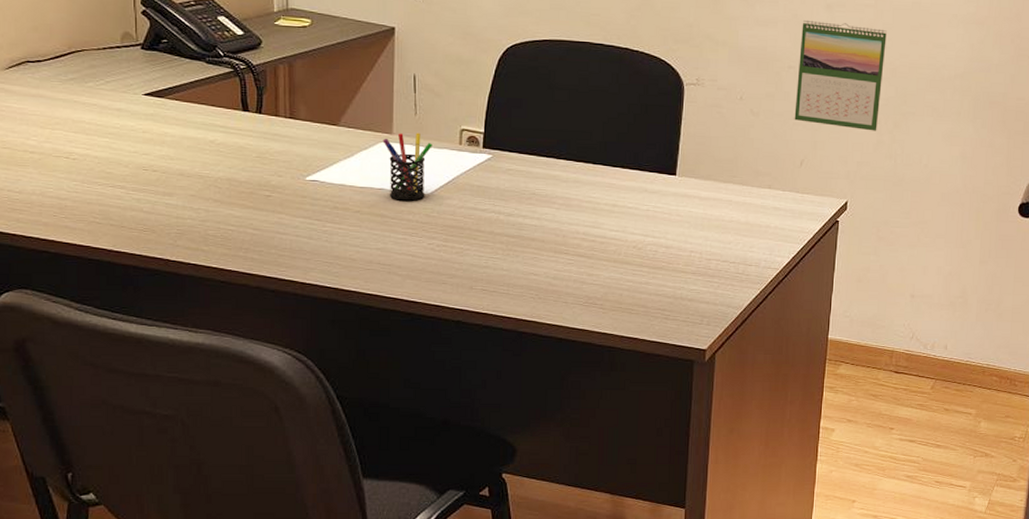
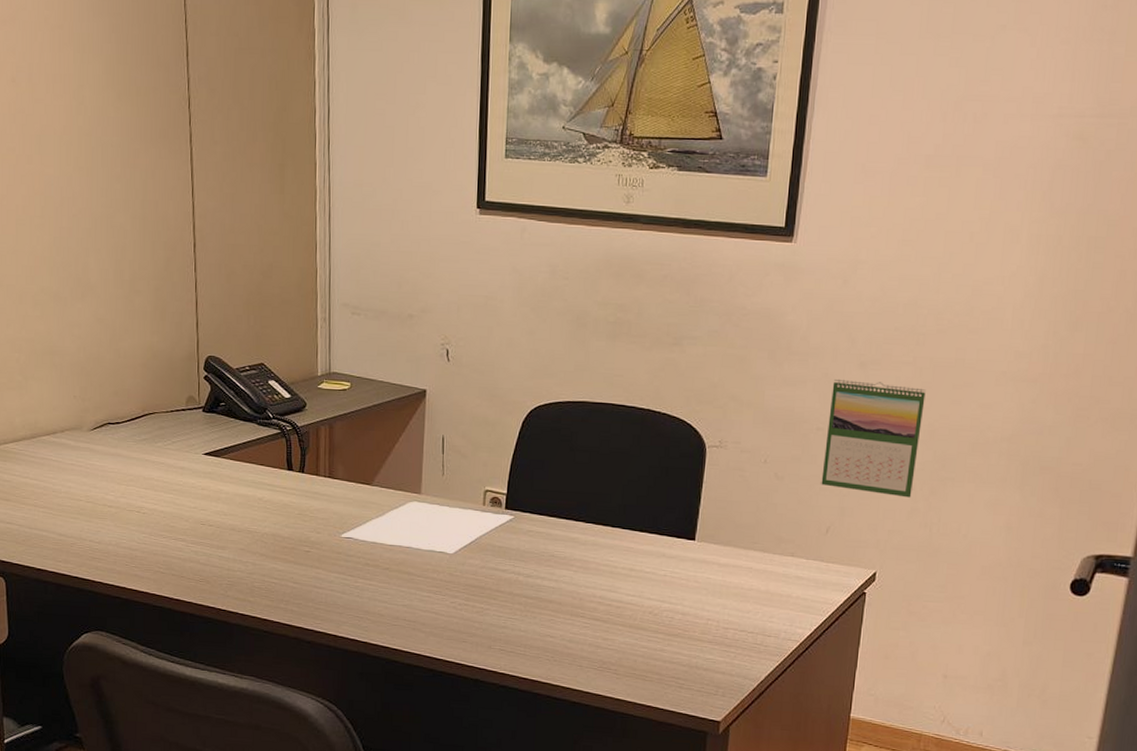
pen holder: present [383,132,432,201] -> none [412,493,458,560]

